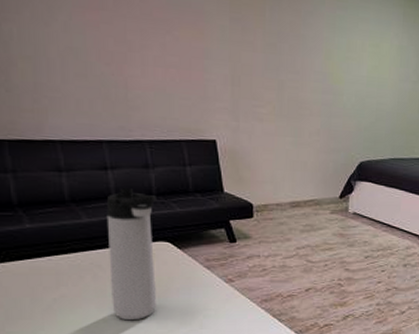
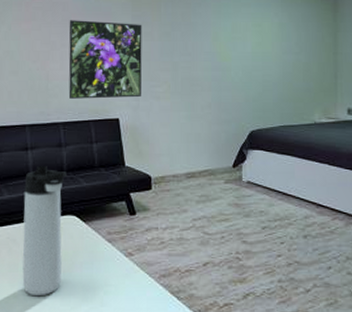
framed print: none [150,15,243,118] -> present [68,20,142,99]

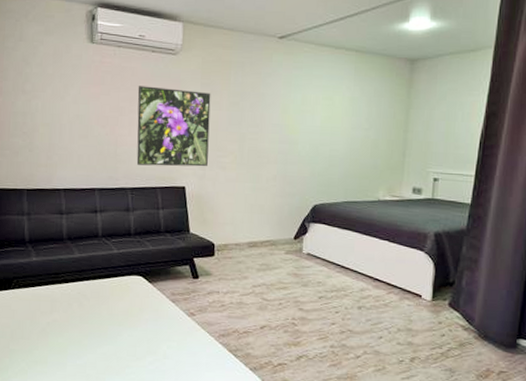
thermos bottle: present [22,166,67,297] -> none [92,228,134,347]

